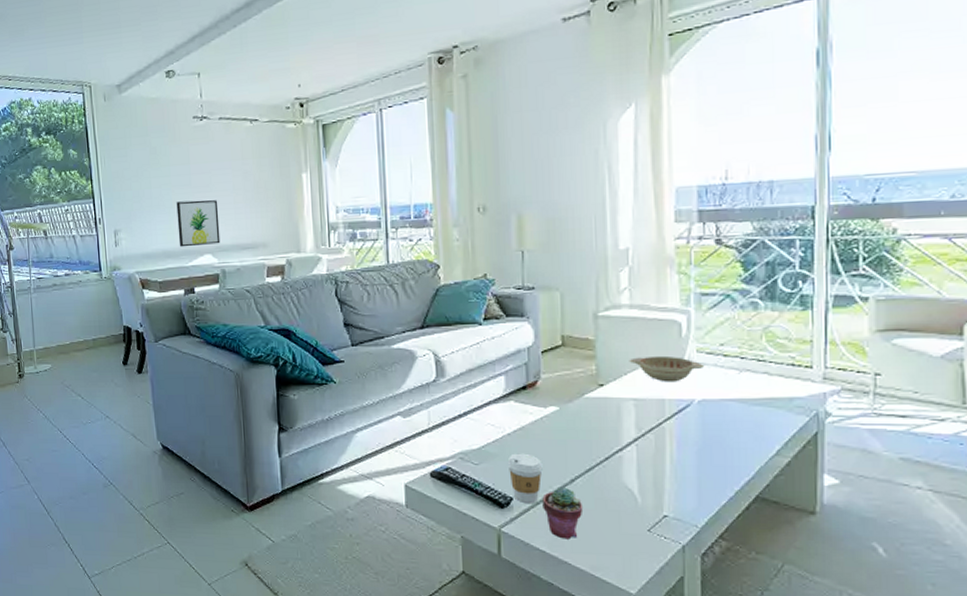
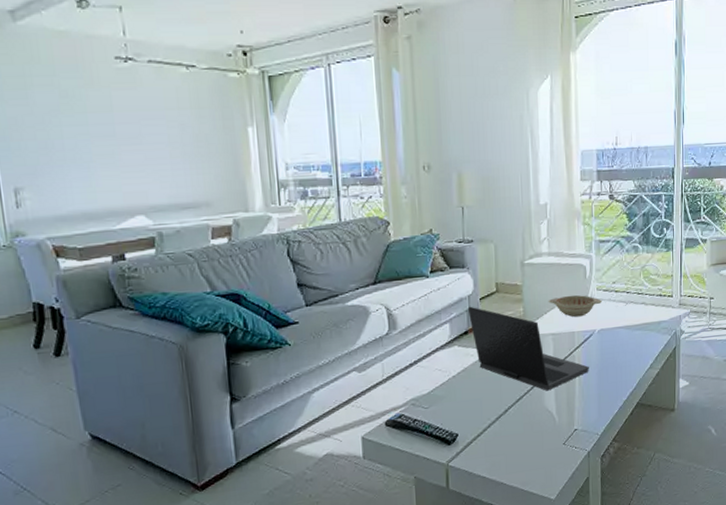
wall art: present [176,200,221,247] -> none [97,153,155,208]
coffee cup: present [508,453,543,504] -> none [454,392,482,438]
laptop: none [526,359,685,465] -> present [467,306,589,391]
potted succulent: present [542,487,583,539] -> none [482,417,515,463]

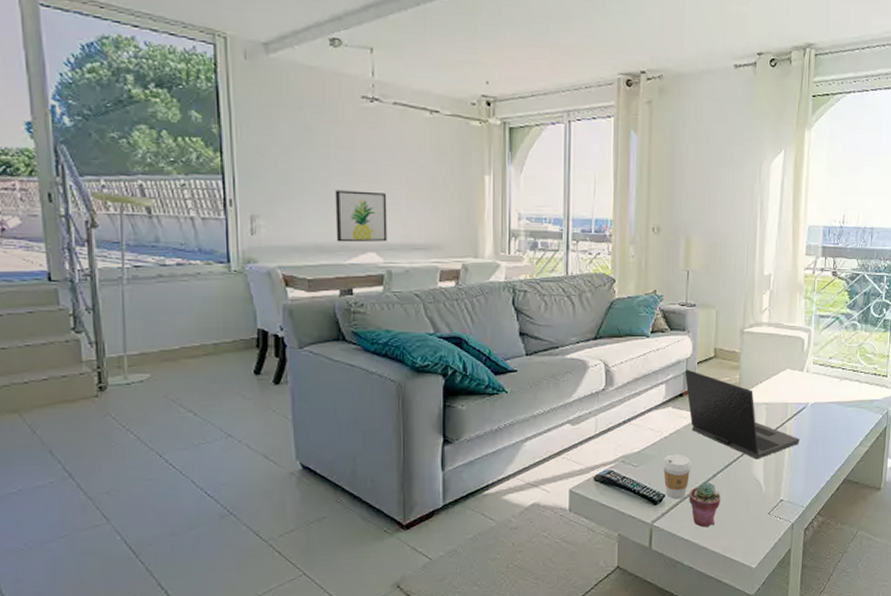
wall art: none [97,153,155,208] -> present [335,190,388,243]
coffee cup: none [454,392,482,438] -> present [663,454,692,499]
potted succulent: none [482,417,515,463] -> present [689,481,721,528]
decorative bowl: present [548,294,603,317] -> none [764,366,818,389]

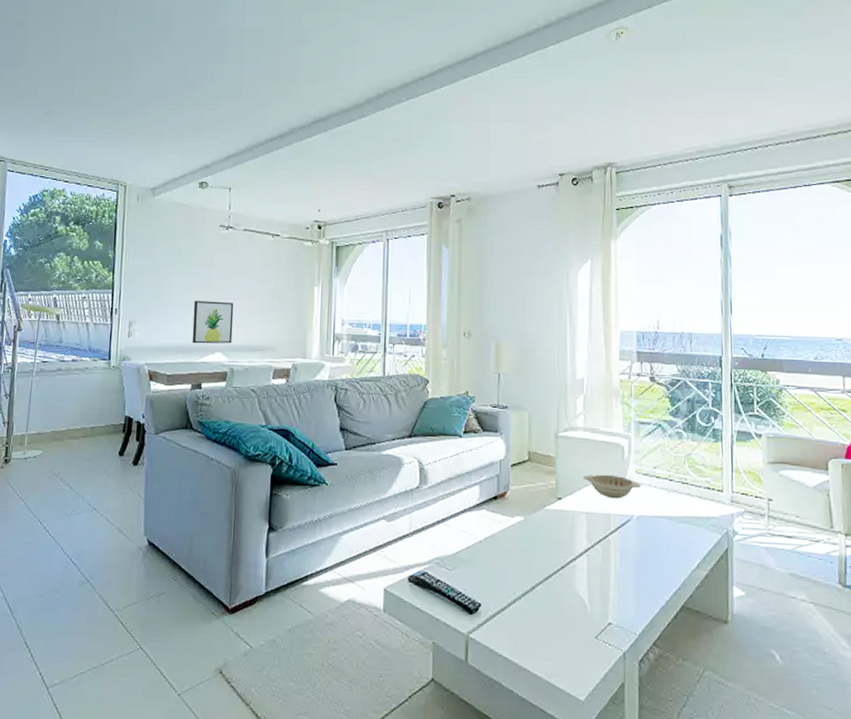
coffee cup: present [663,454,692,499] -> none [479,560,508,610]
laptop: present [684,369,800,460] -> none [498,471,626,574]
potted succulent: present [689,481,721,528] -> none [507,593,542,646]
decorative bowl: none [764,366,818,389] -> present [582,474,642,499]

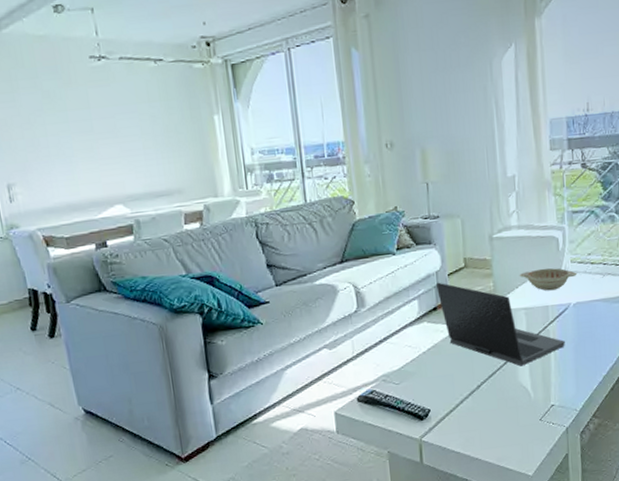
wall art: present [192,300,234,344] -> none [78,146,132,199]
laptop: none [498,471,626,574] -> present [435,282,565,367]

